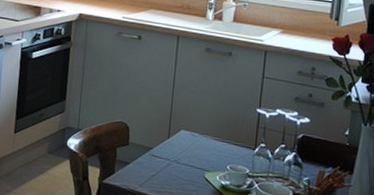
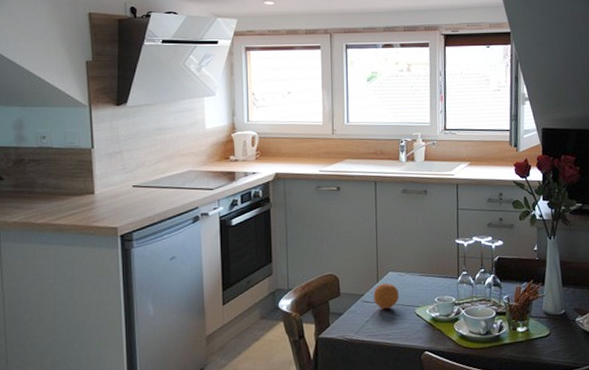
fruit: none [162,140,189,168] -> present [373,283,399,309]

